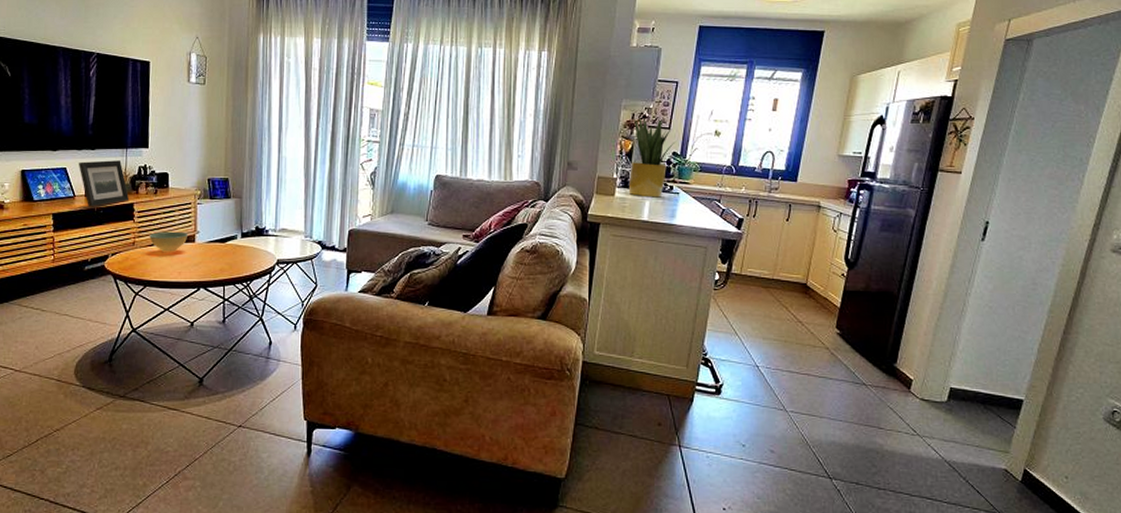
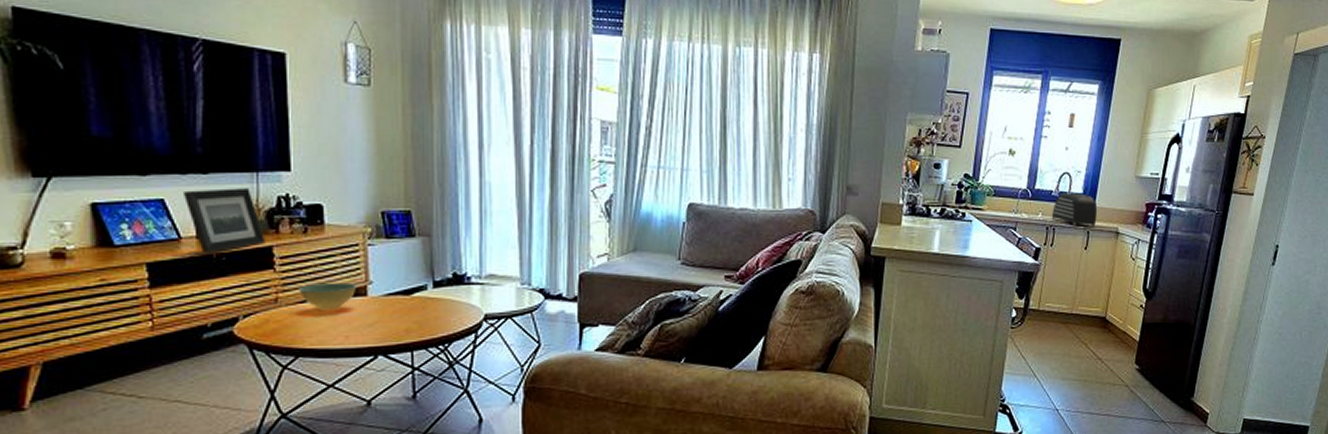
planter: present [628,117,676,198] -> none [916,133,967,226]
toaster: none [754,170,800,202] -> present [1051,193,1098,228]

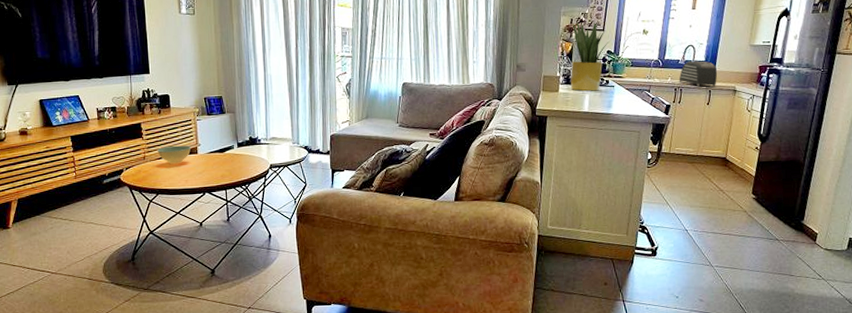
picture frame: present [182,188,266,253] -> none [89,86,137,129]
planter: none [916,133,967,226] -> present [570,20,609,91]

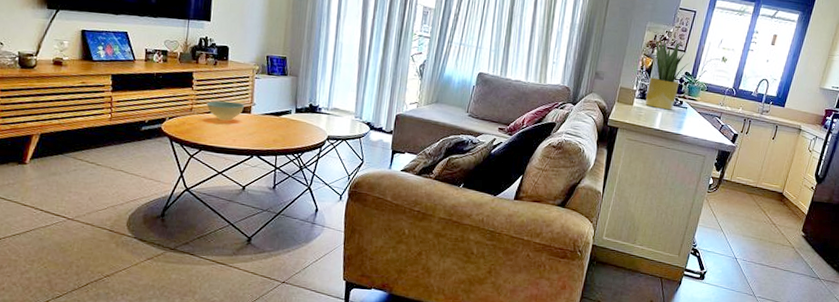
toaster: present [679,61,718,88] -> none [749,94,787,124]

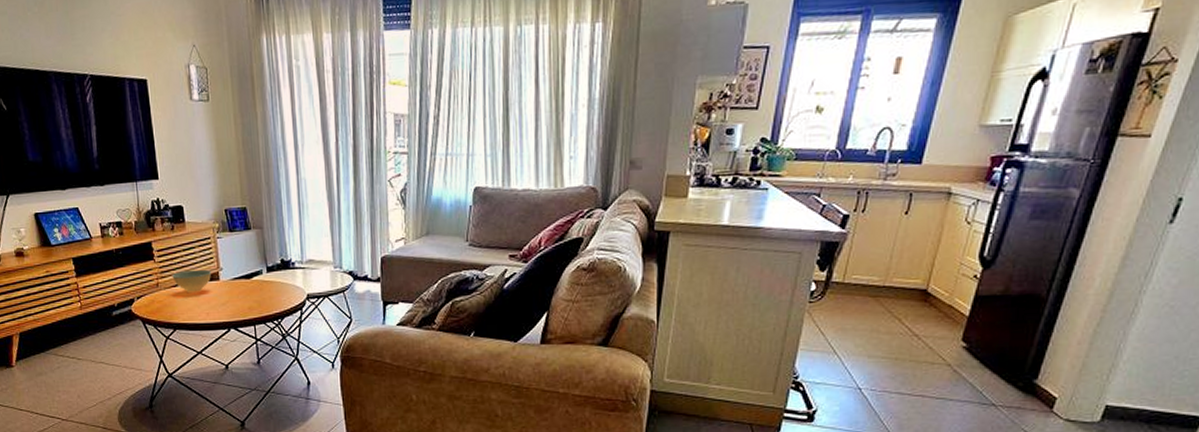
planter: present [645,38,689,110] -> none [704,94,765,197]

